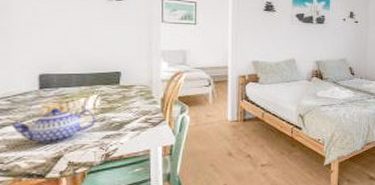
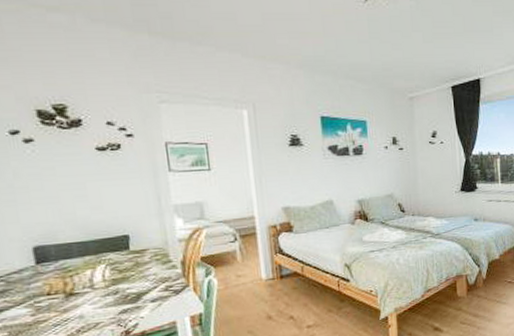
teapot: present [11,108,96,144] -> none [9,282,108,327]

